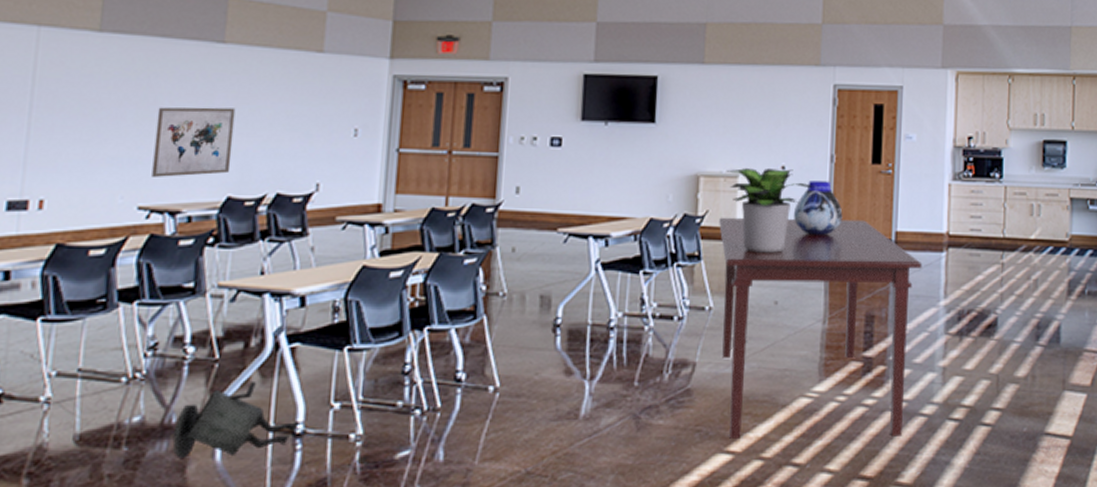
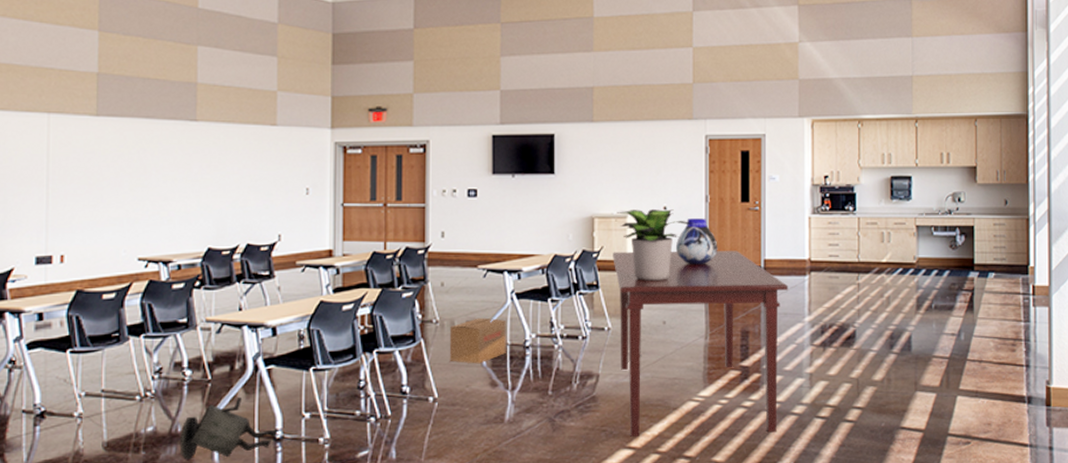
wall art: present [152,107,236,177] -> none [147,175,209,234]
cardboard box: none [516,291,588,347] -> present [449,317,506,364]

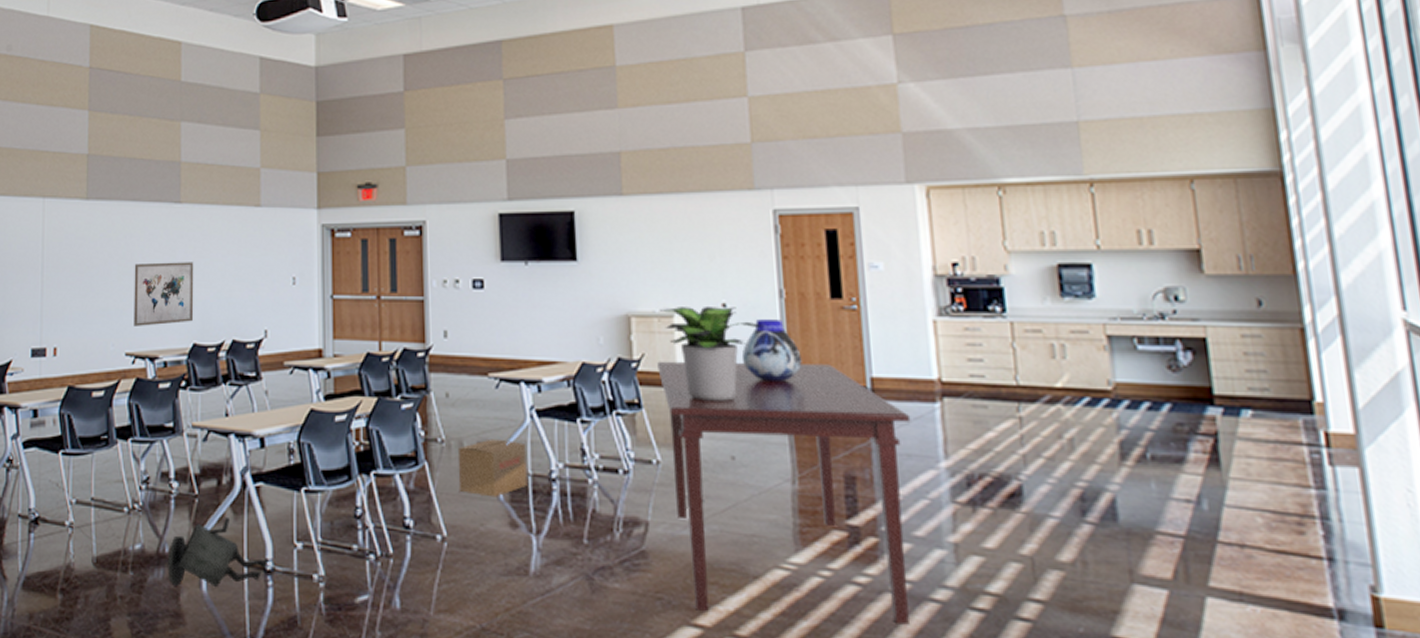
wall art: none [147,175,209,234] -> present [134,262,194,326]

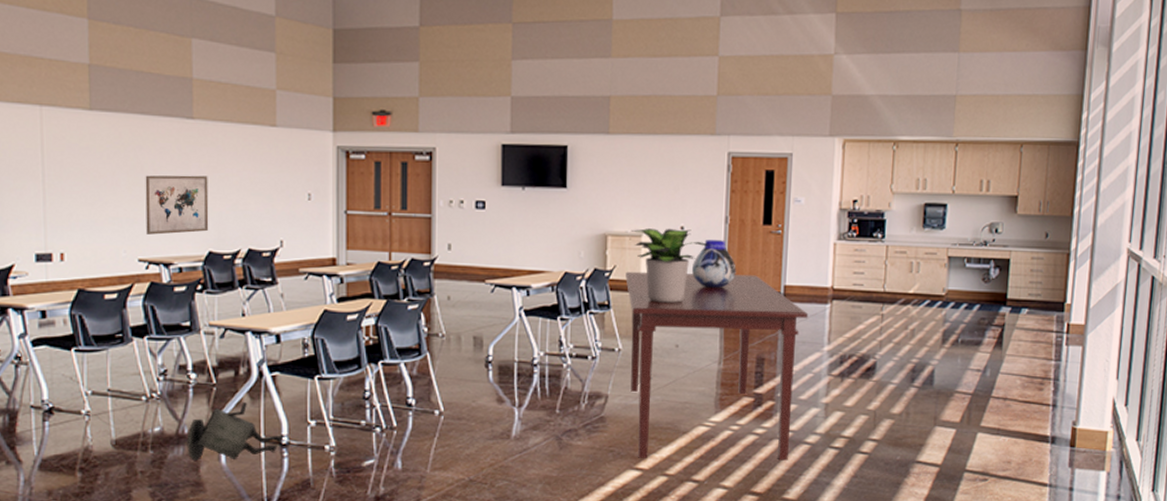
cardboard box: present [457,438,528,497] -> none [455,333,514,380]

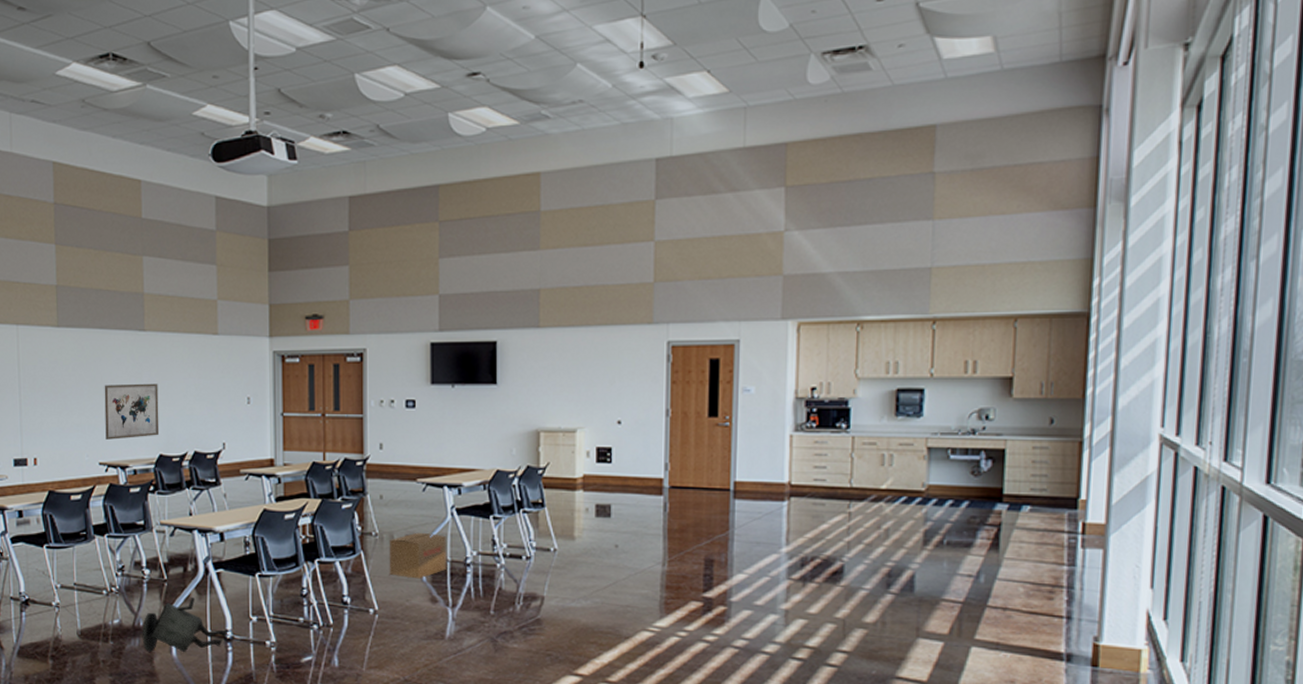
cardboard box: none [455,333,514,380] -> present [389,532,446,579]
dining table: present [625,271,809,460] -> none [560,468,763,671]
potted plant: present [631,228,712,303] -> none [564,422,652,501]
vase: present [691,240,736,288] -> none [630,434,680,485]

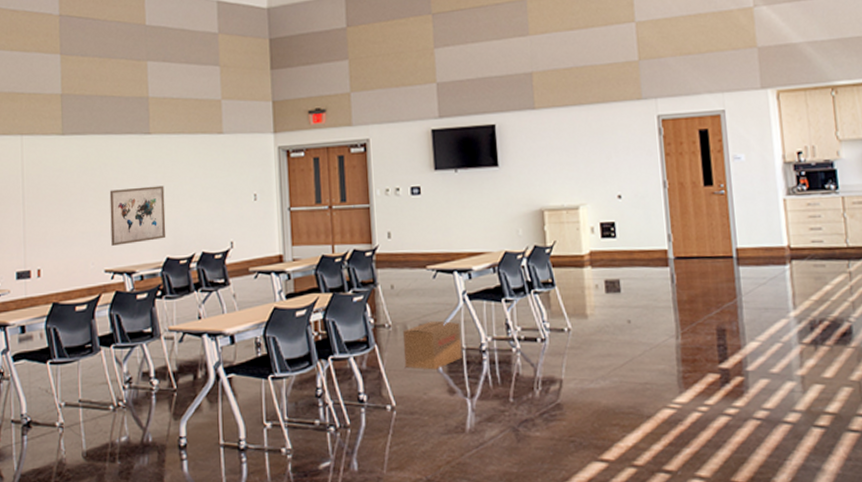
toy figure: present [142,597,227,652] -> none [151,406,241,470]

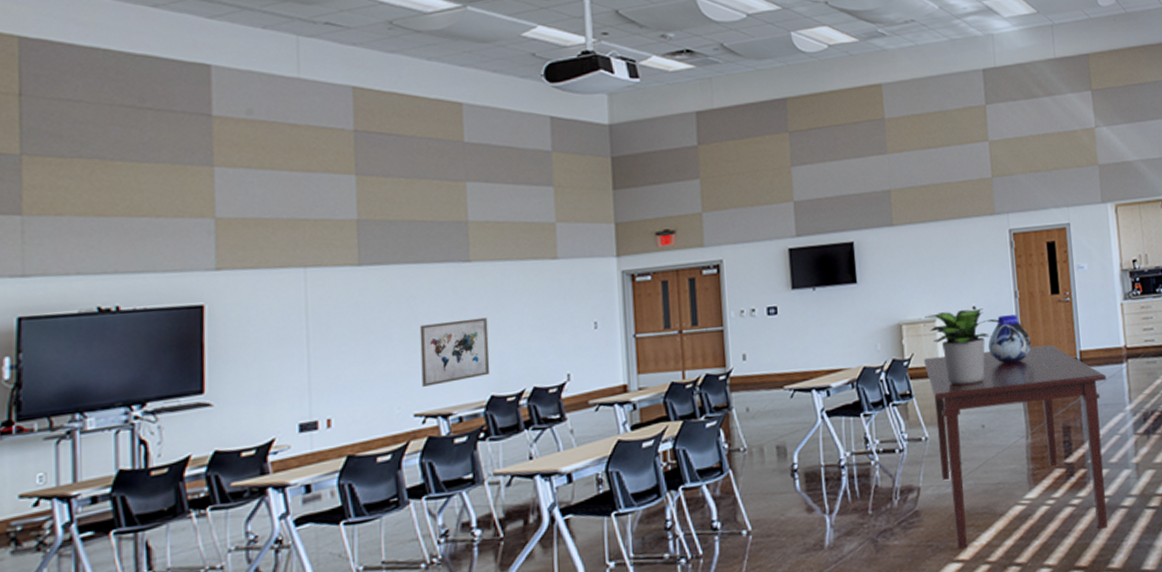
cardboard box: present [402,320,462,370] -> none [758,439,821,491]
potted plant: none [567,197,653,277] -> present [924,308,1005,385]
dining table: none [567,240,768,448] -> present [924,344,1108,549]
vase: none [634,206,682,257] -> present [988,314,1032,364]

